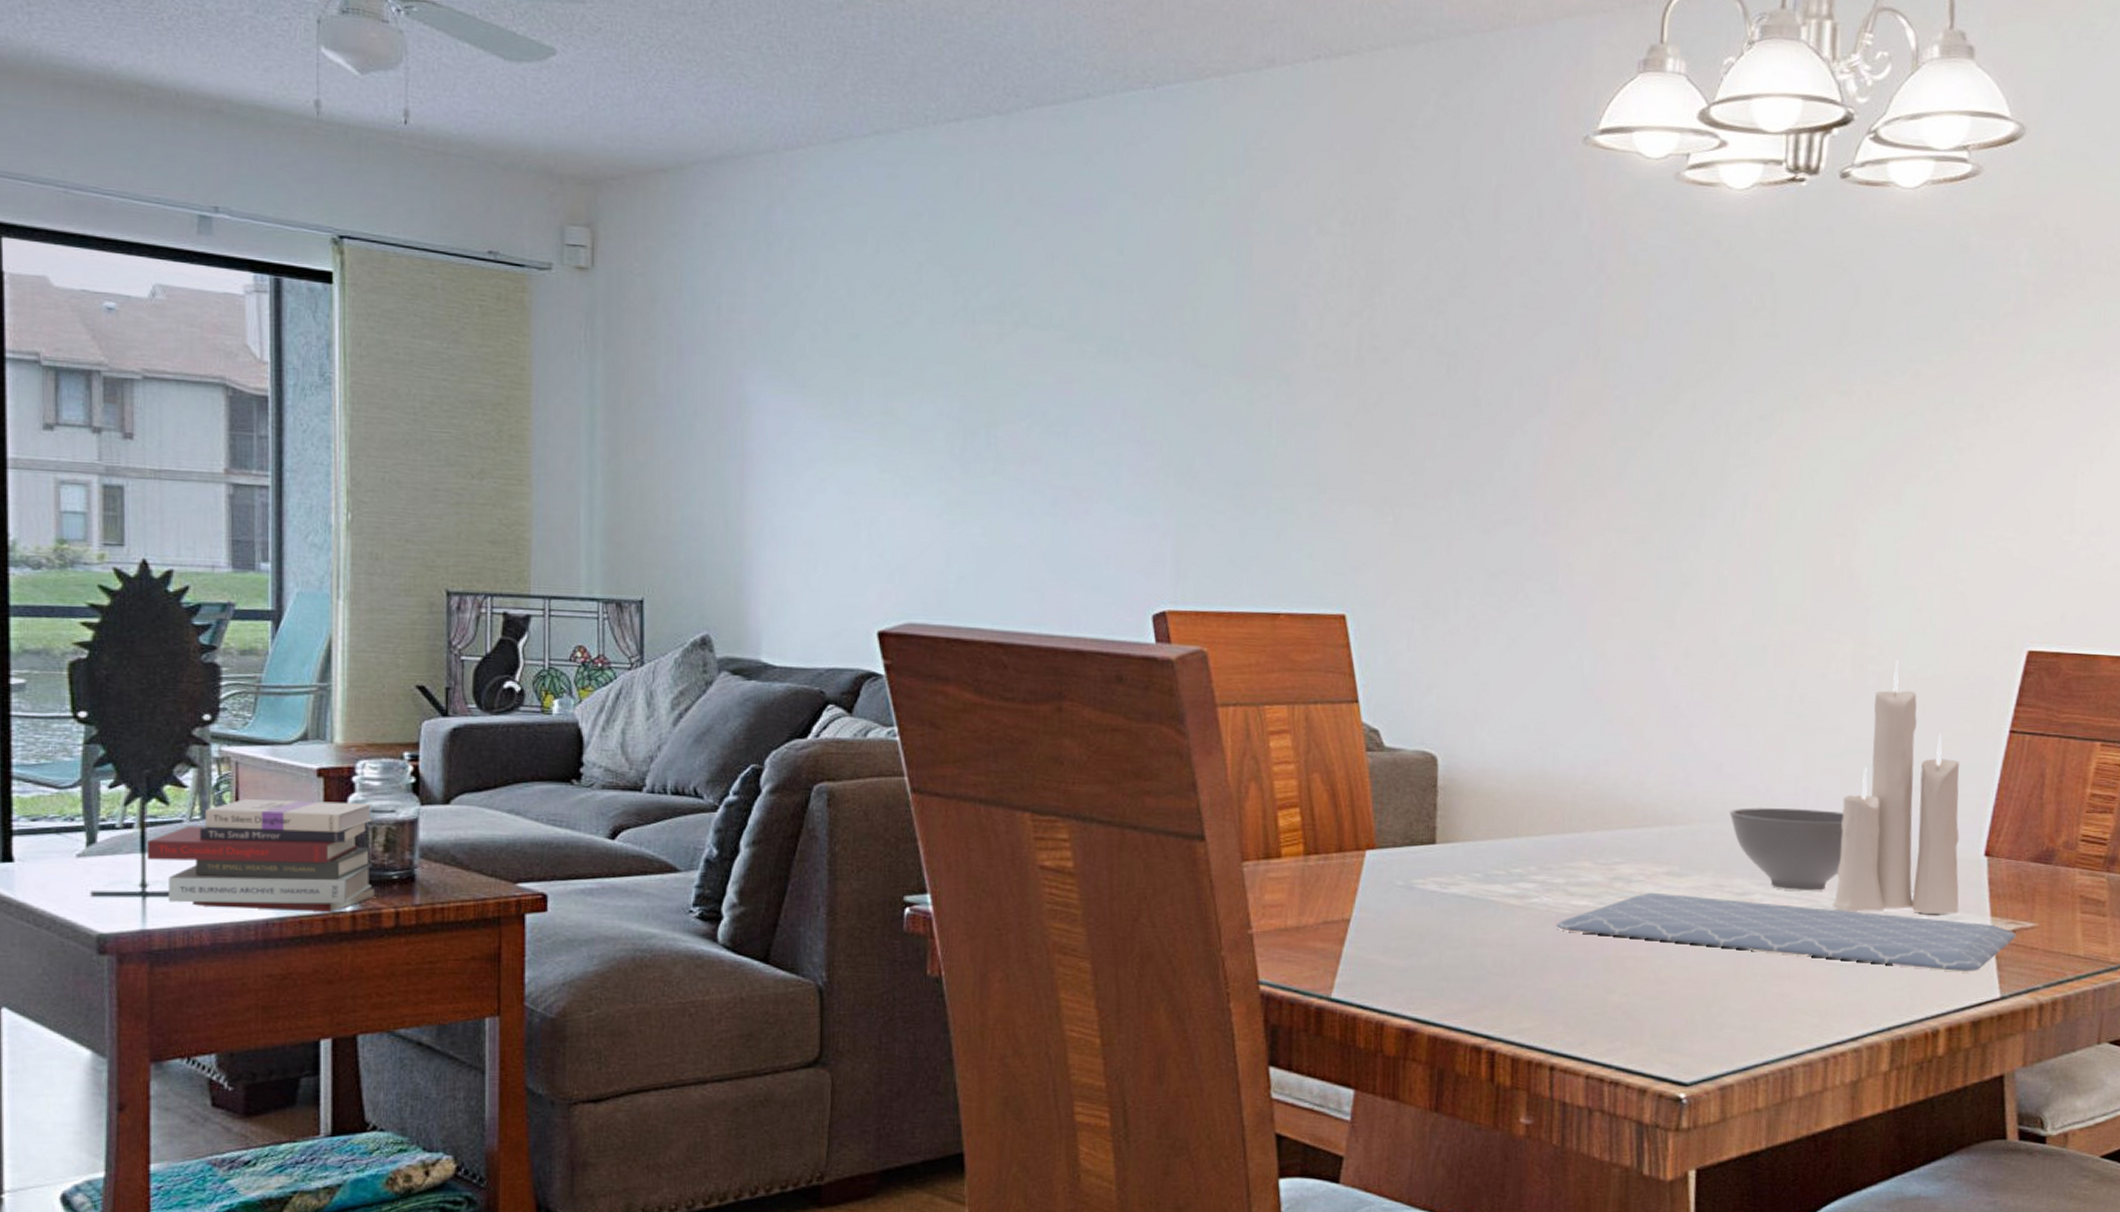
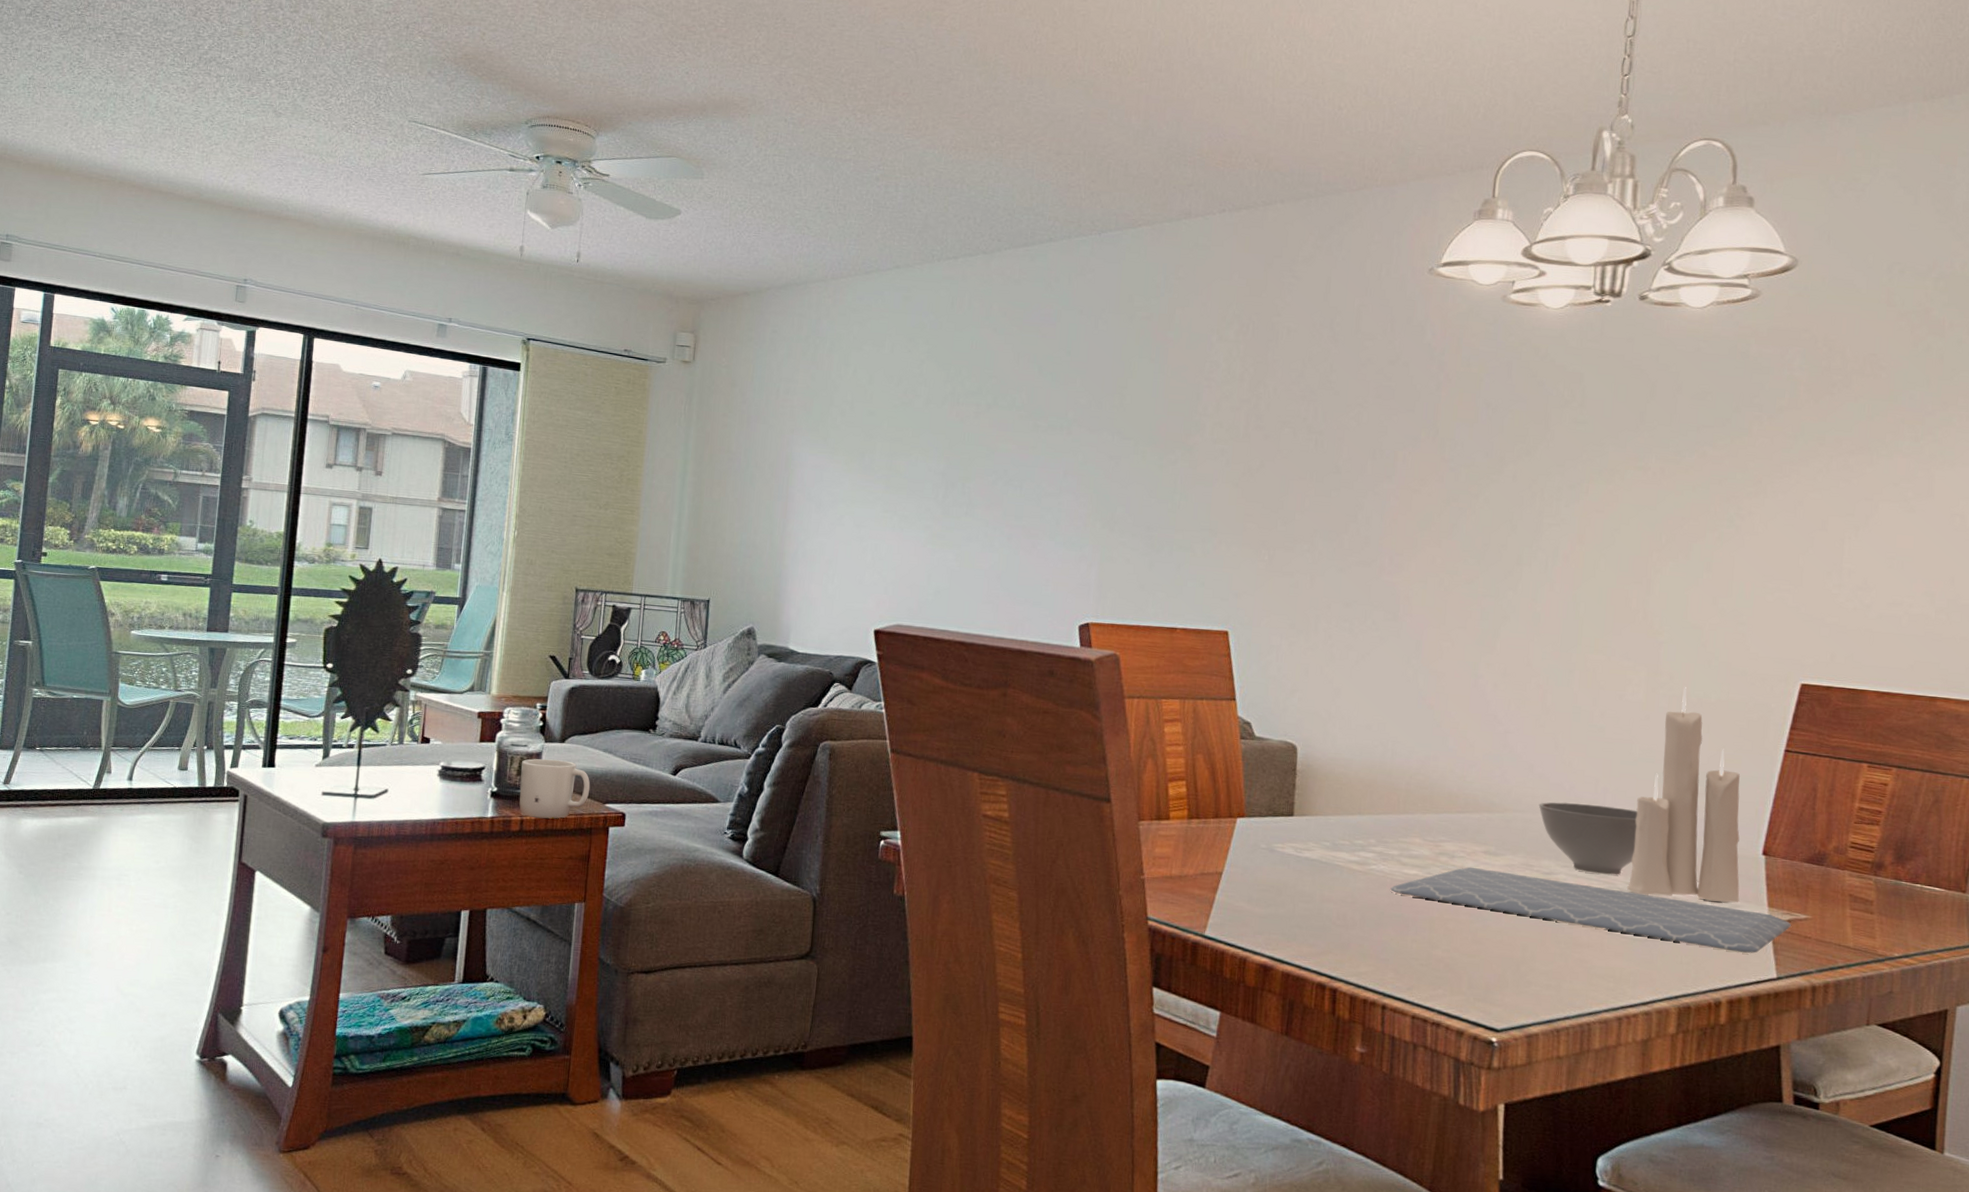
books: present [146,799,374,912] -> none [360,731,513,817]
mug: none [388,827,493,908] -> present [519,758,591,819]

